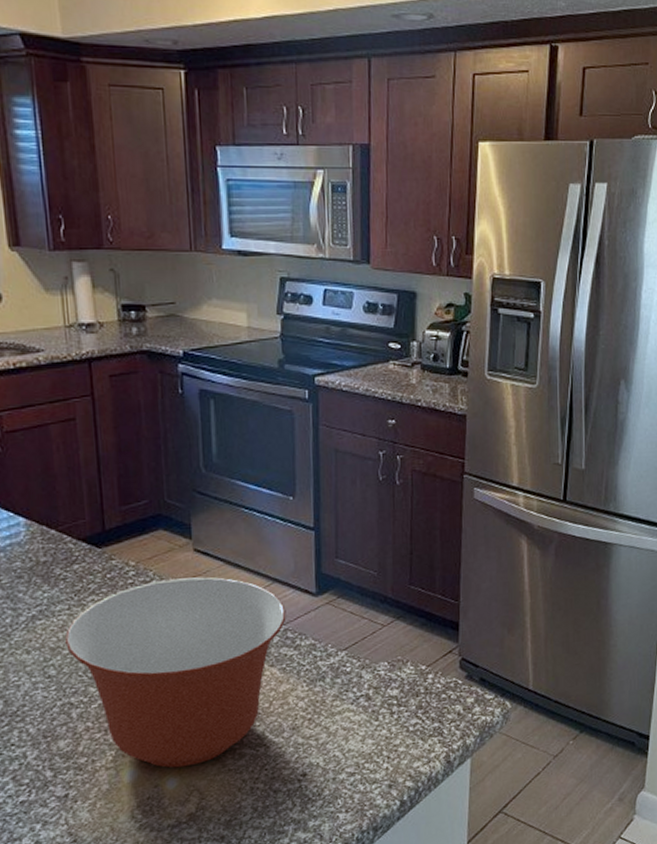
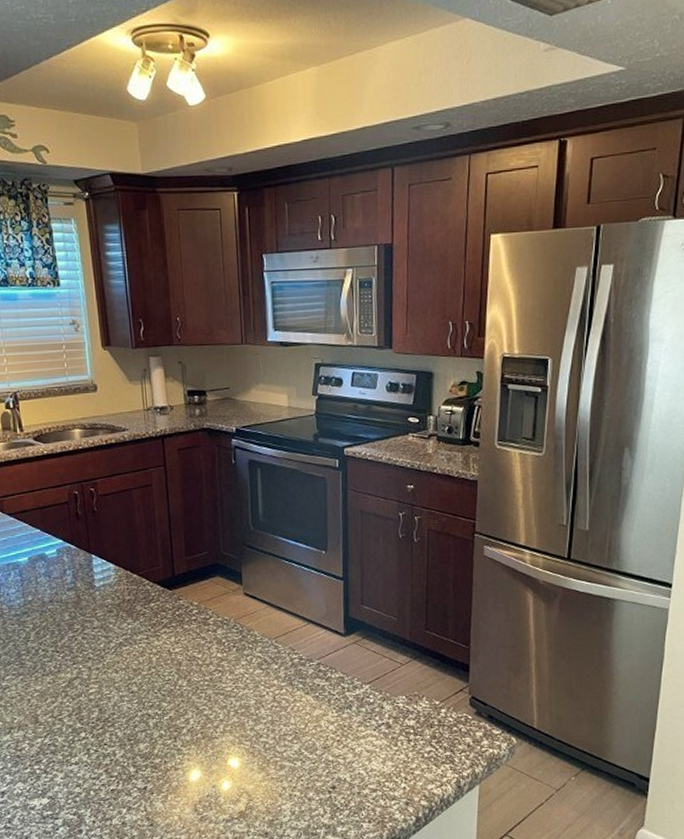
mixing bowl: present [64,577,286,768] -> none [144,616,319,773]

